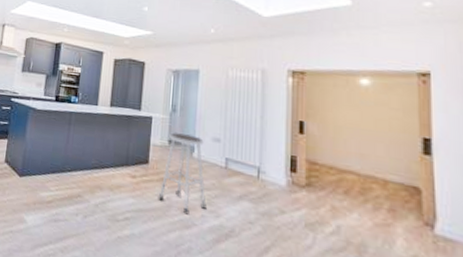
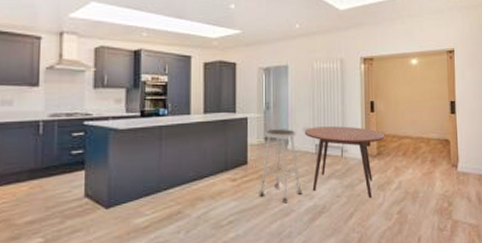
dining table: none [213,138,319,236] -> present [304,126,386,198]

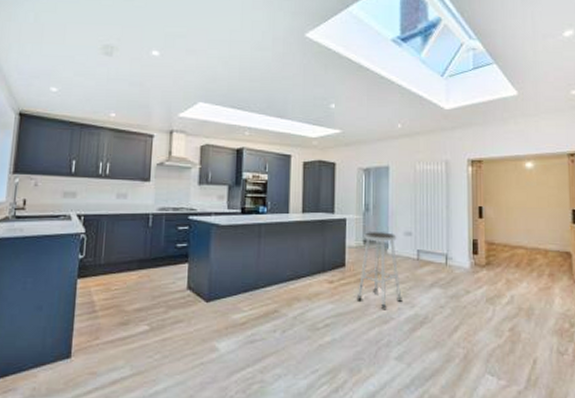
dining table: present [304,126,386,198] -> none [405,231,496,311]

